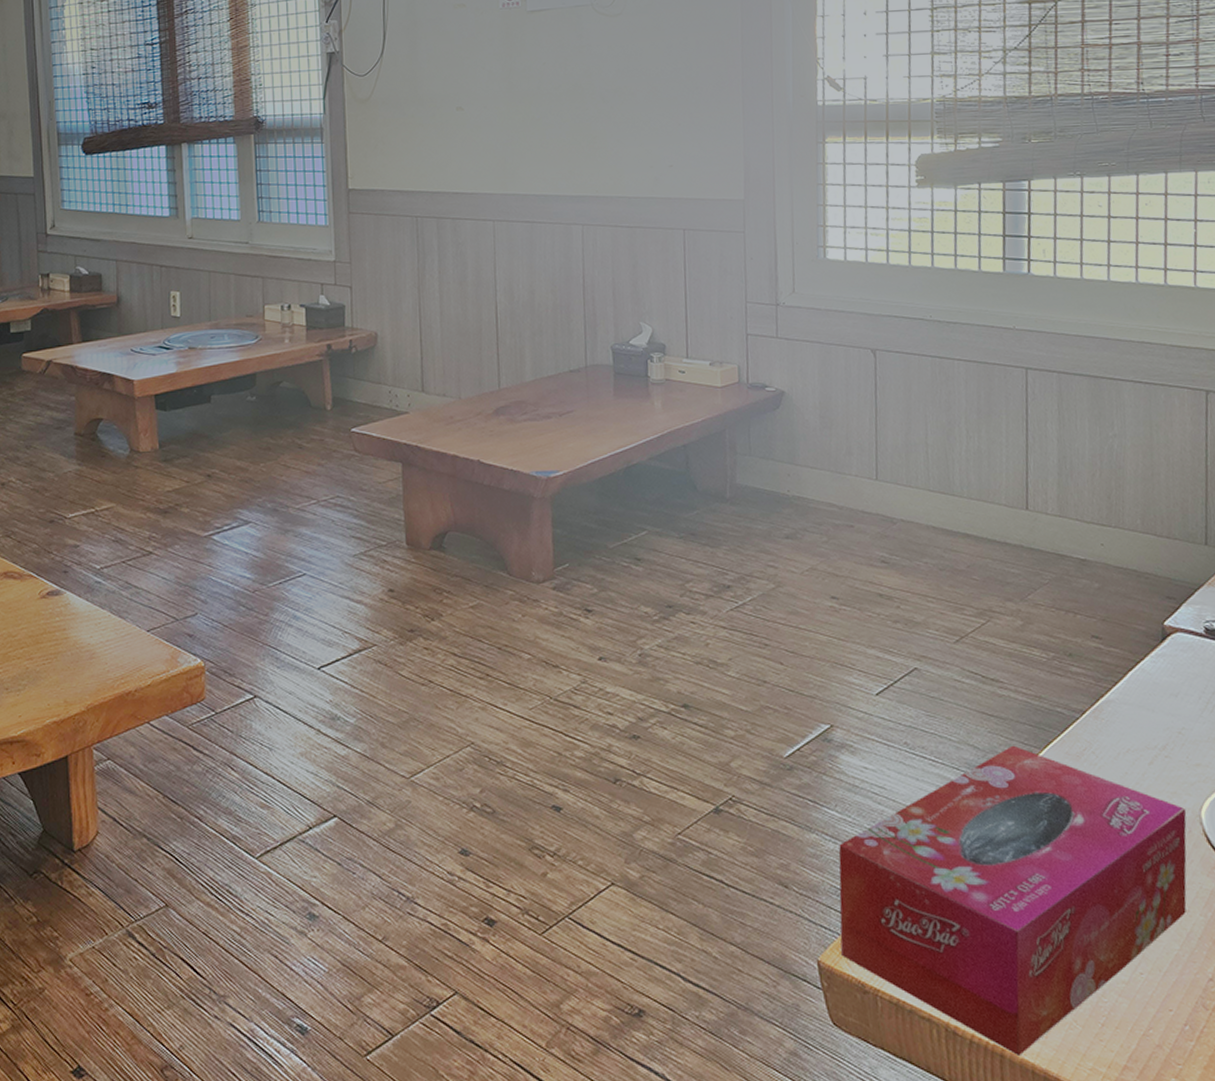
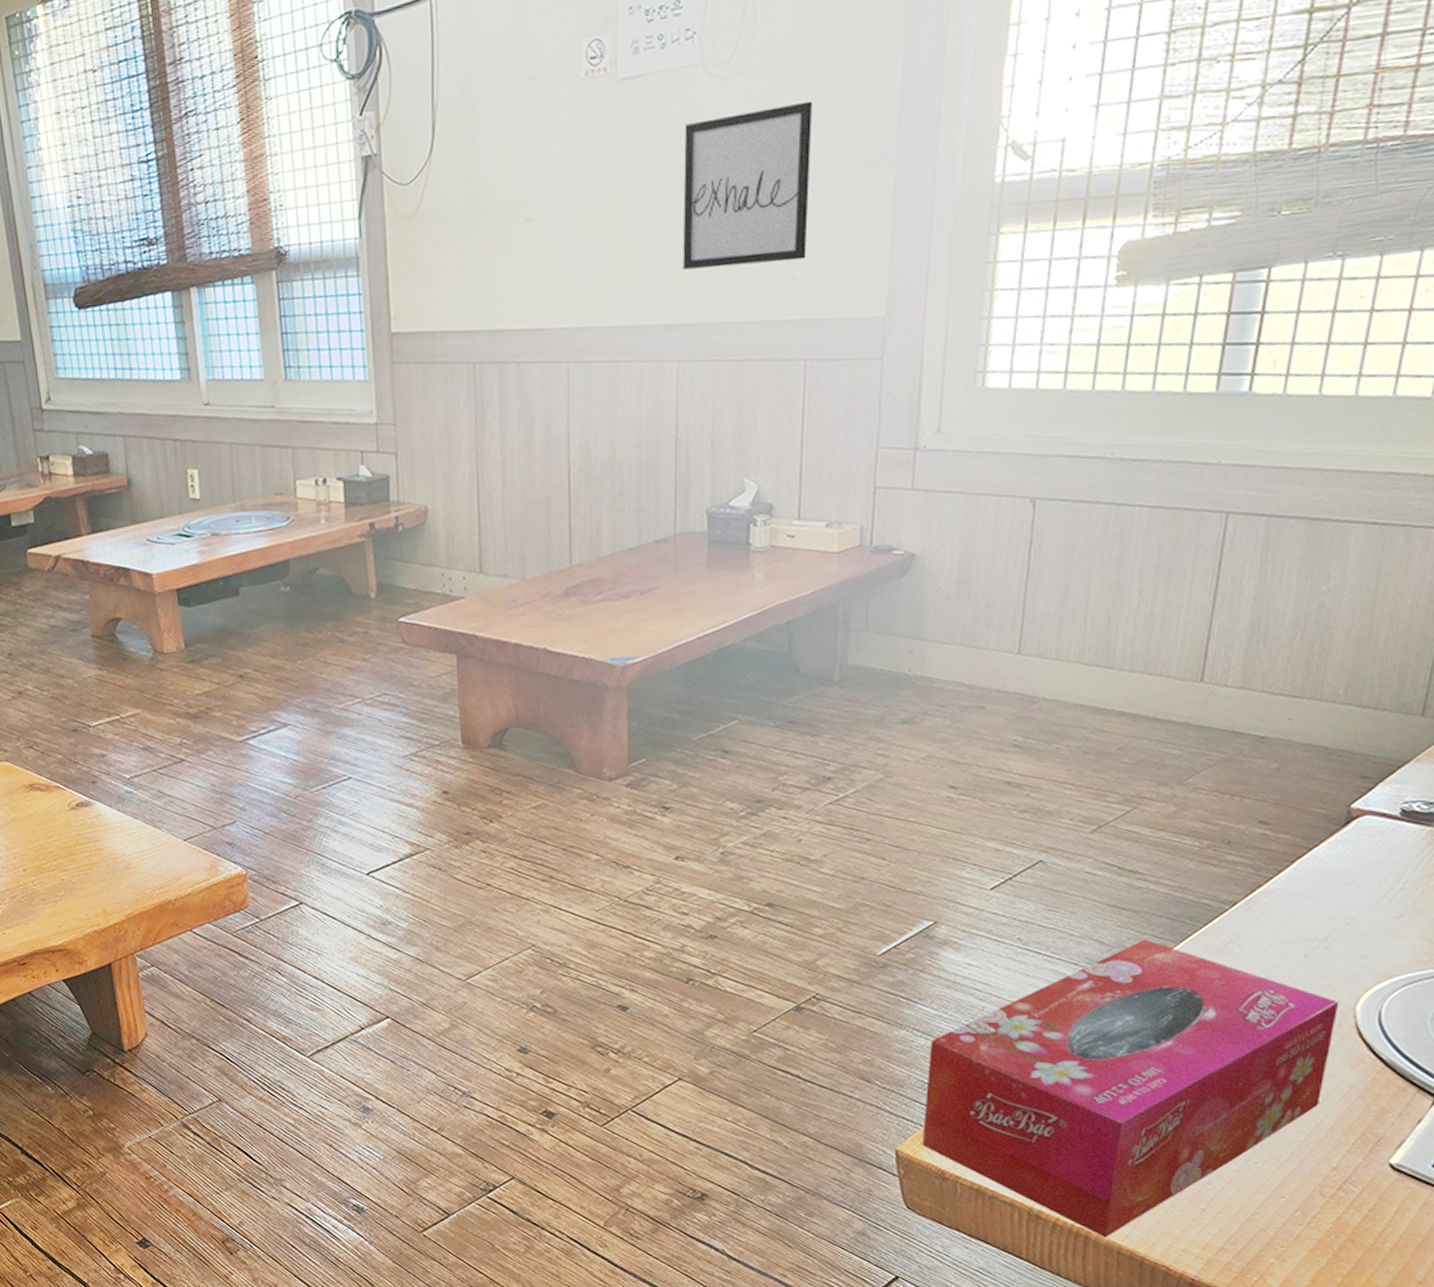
wall art: none [580,37,679,155] -> present [682,101,813,270]

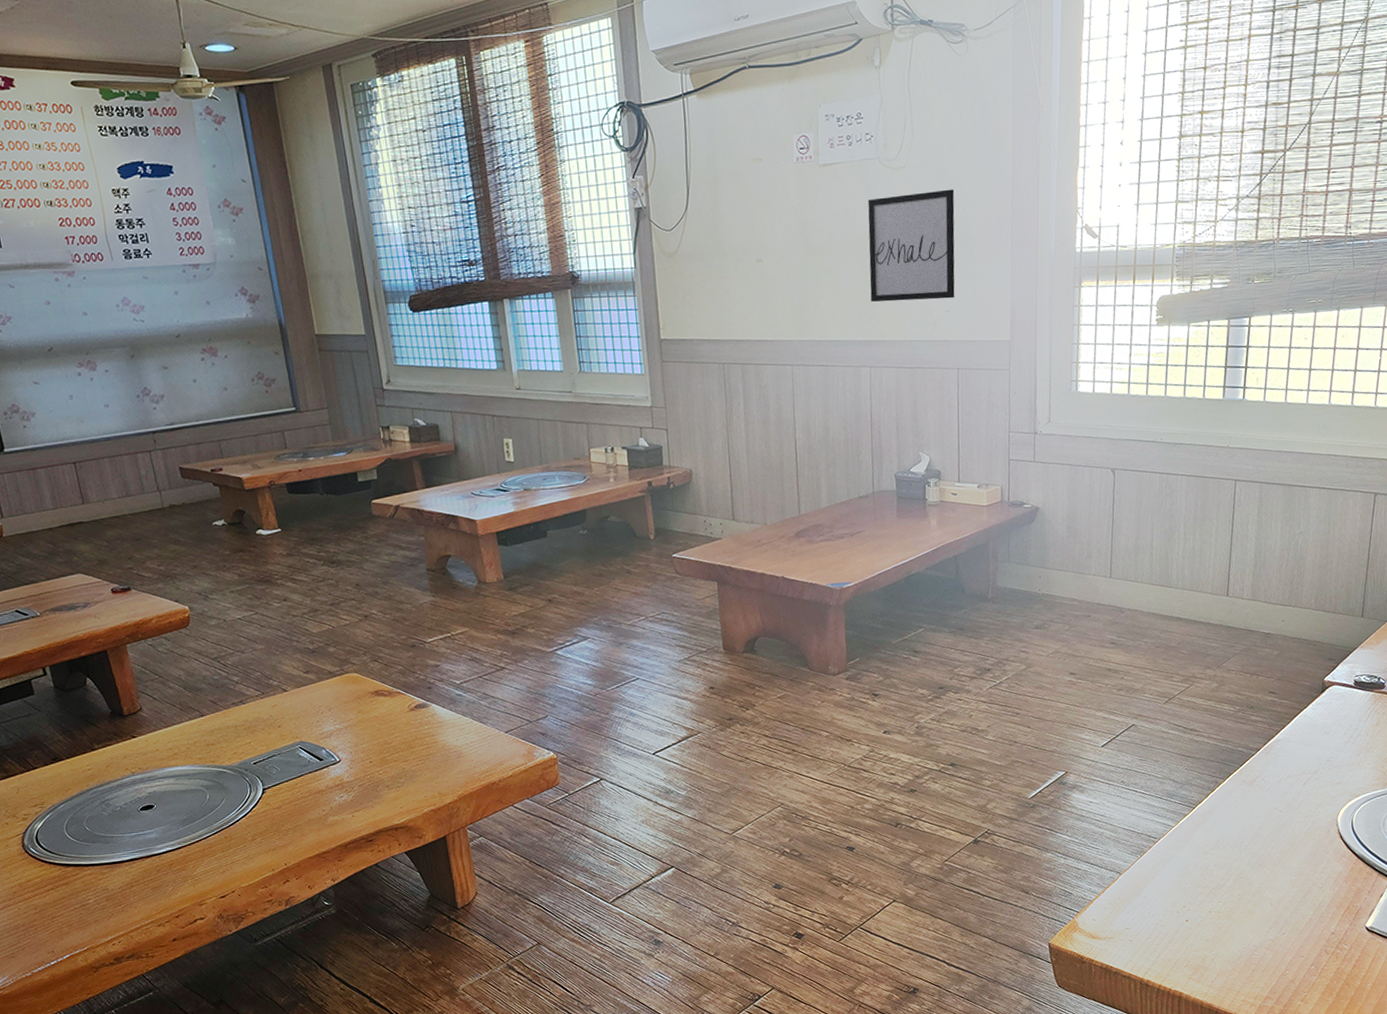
tissue box: present [921,939,1340,1237] -> none [1066,778,1327,996]

